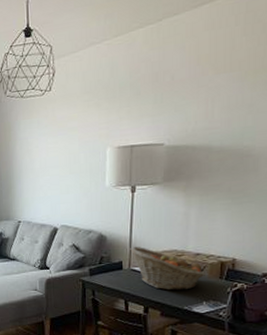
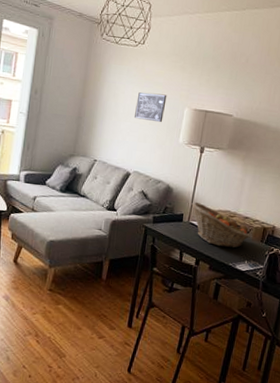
wall art: none [52,138,85,171] -> present [134,92,167,123]

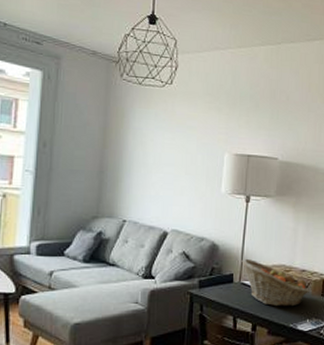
wall art: present [134,92,167,123] -> none [168,138,203,172]

